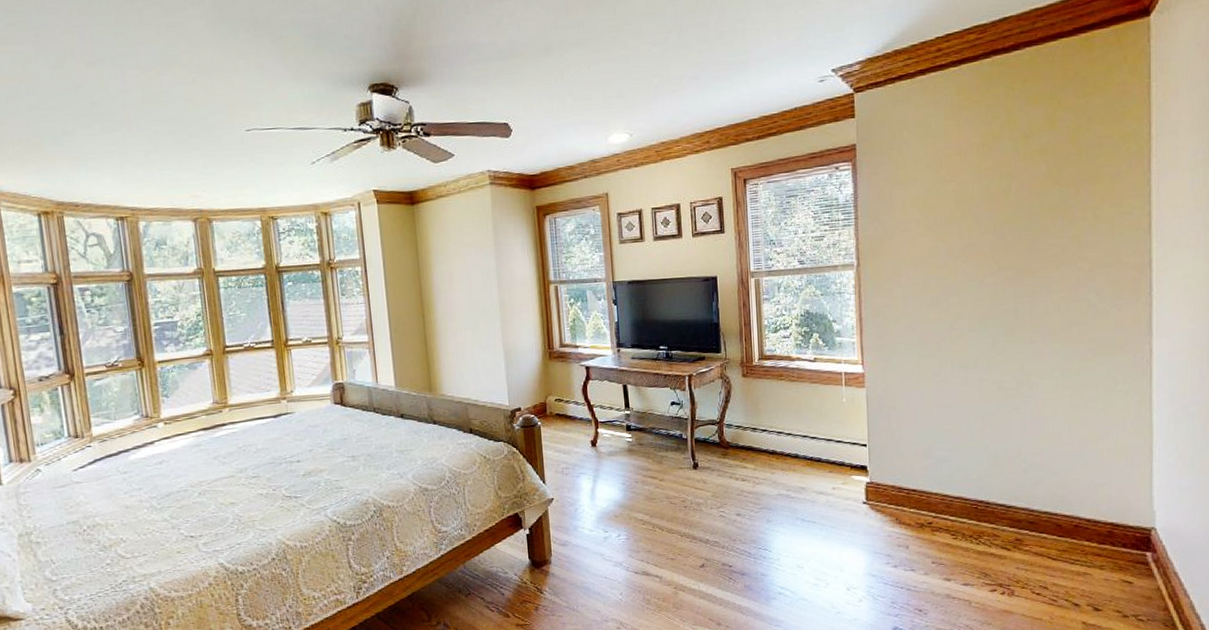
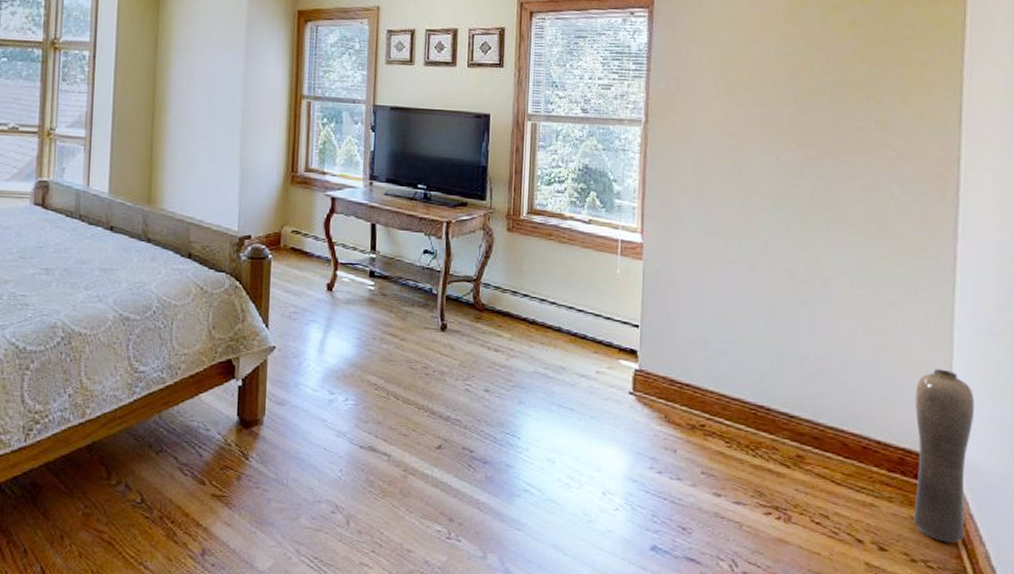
vase: none [1120,451,1175,599] -> present [913,369,975,543]

